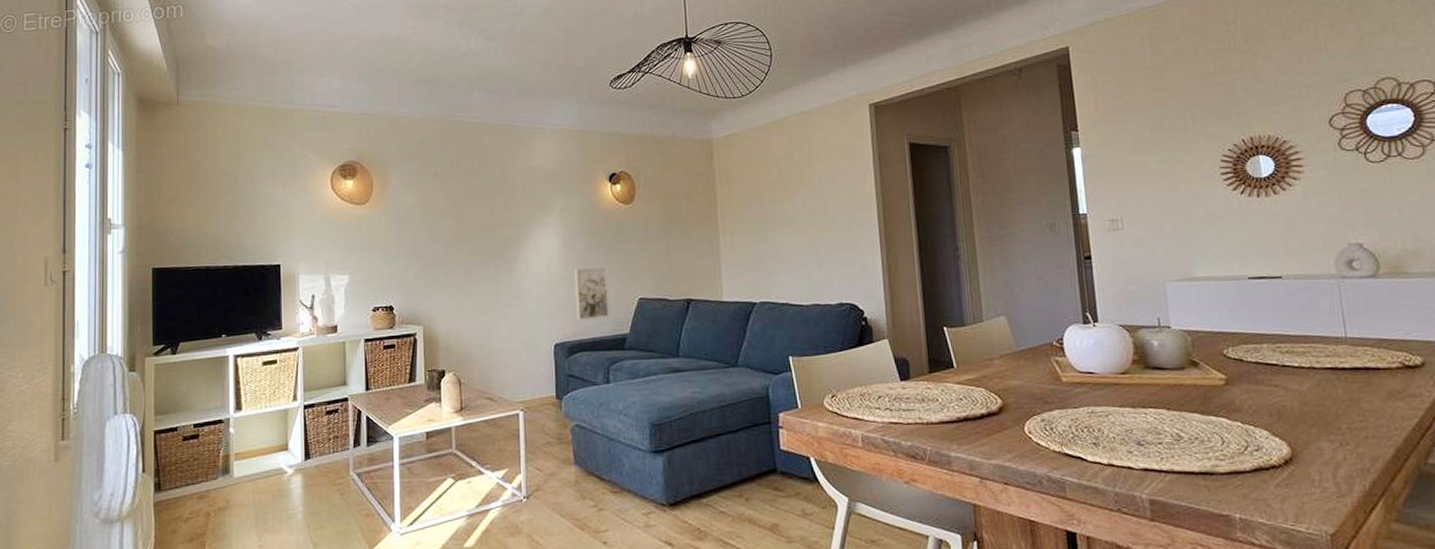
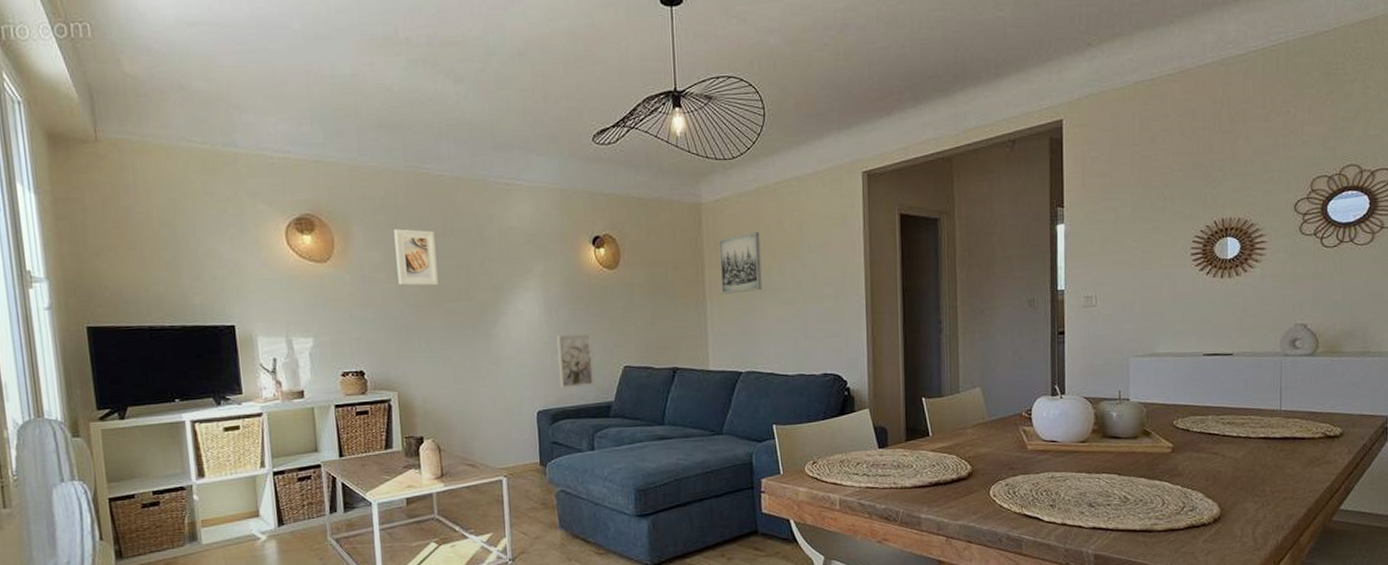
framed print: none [427,171,465,224] -> present [394,228,438,286]
wall art: none [730,165,774,226] -> present [719,232,762,294]

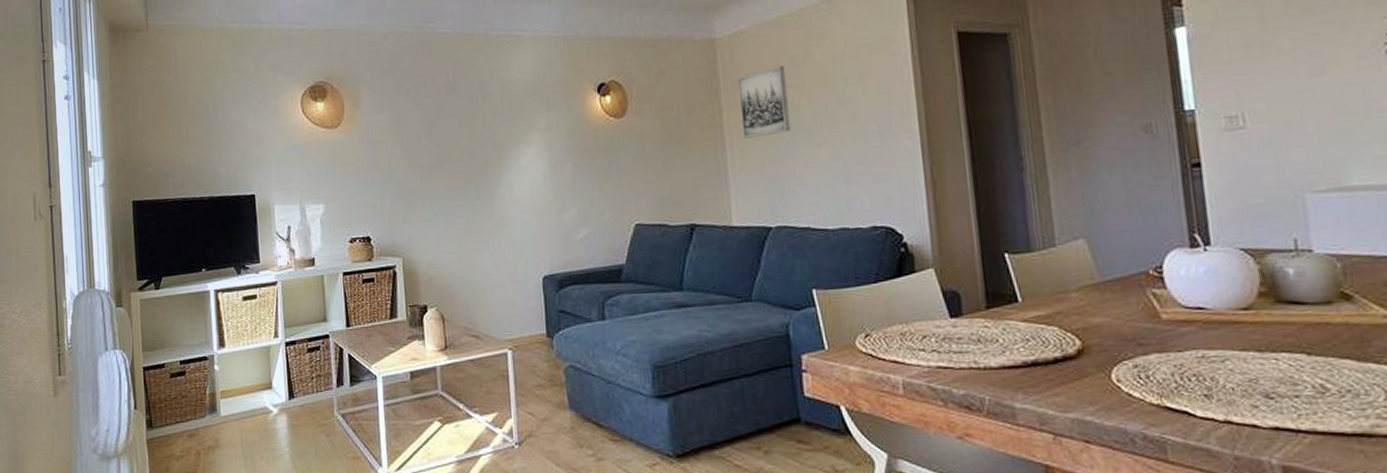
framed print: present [394,228,438,286] -> none [399,89,442,147]
wall art: present [556,334,595,389] -> none [562,189,604,251]

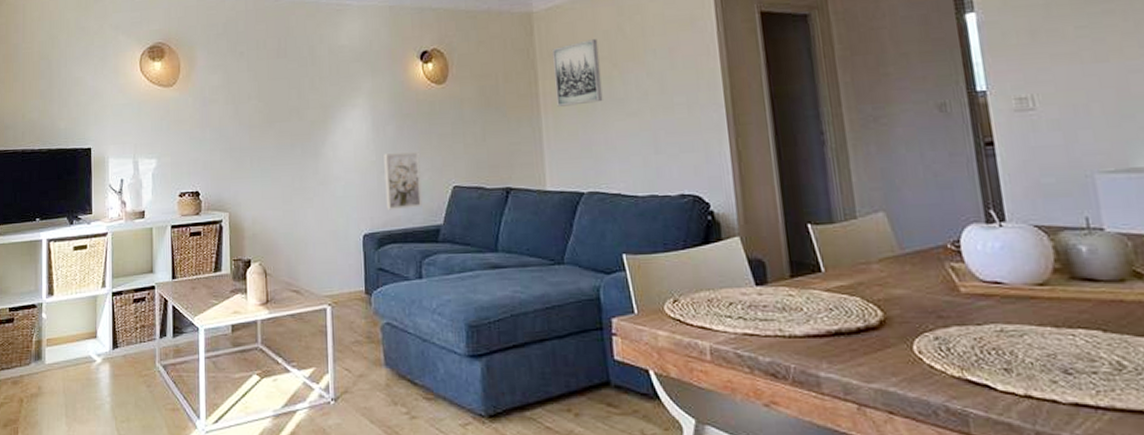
wall art: none [562,189,604,251] -> present [384,152,422,210]

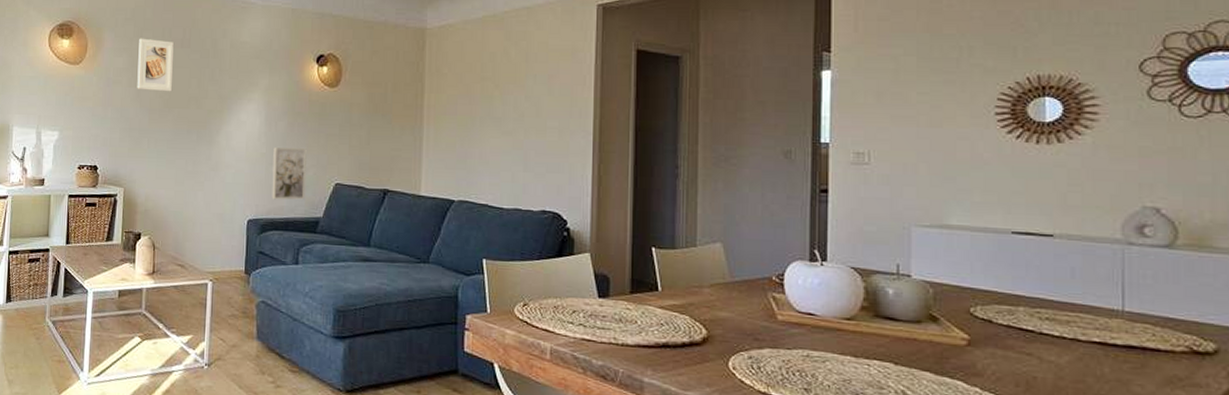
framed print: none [233,52,271,107] -> present [137,38,174,92]
wall art: present [552,39,603,107] -> none [439,60,484,120]

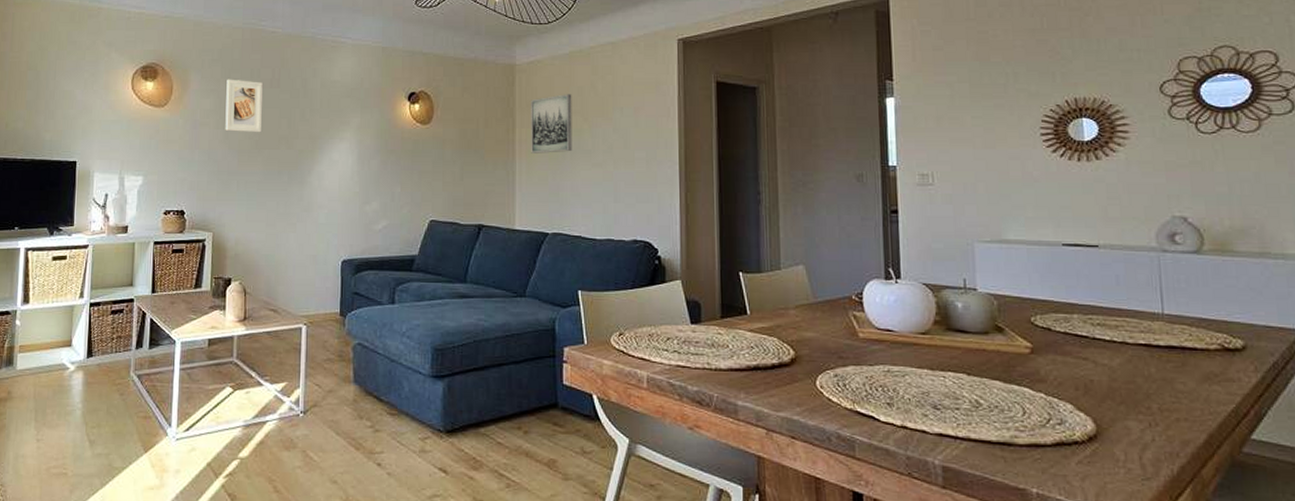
wall art: present [271,148,307,200] -> none [366,186,400,239]
wall art: none [439,60,484,120] -> present [531,94,572,153]

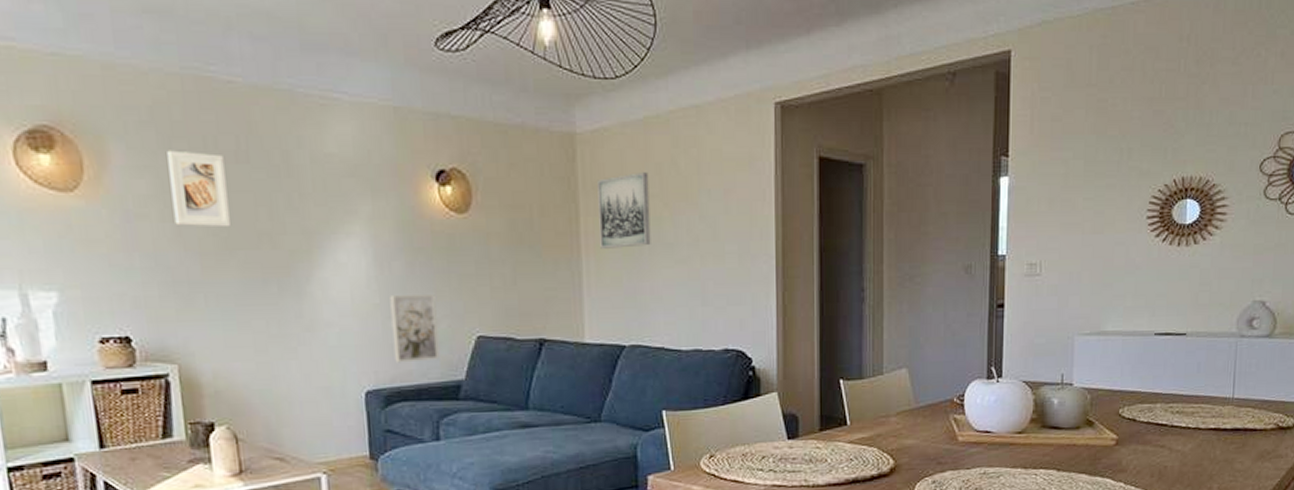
wall art: none [366,186,400,239] -> present [390,295,440,363]

